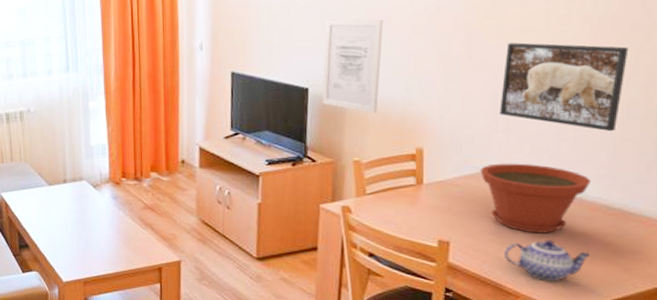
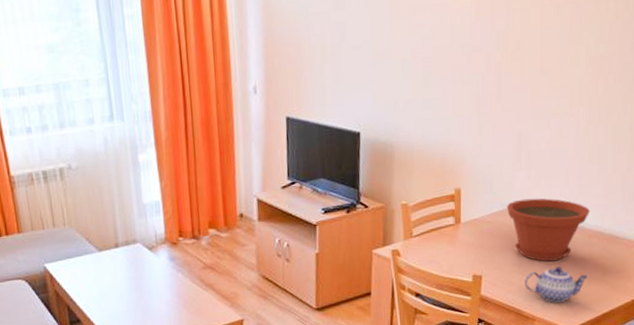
wall art: present [322,19,384,113] -> none [372,59,427,156]
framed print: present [500,42,629,132] -> none [523,83,621,166]

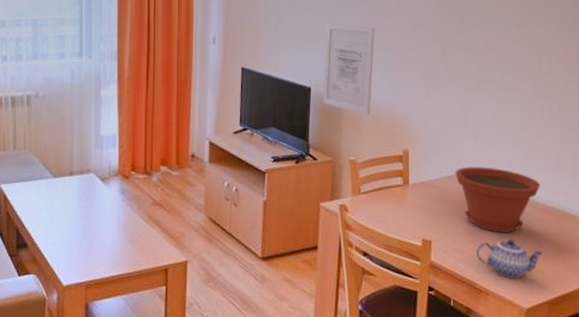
wall art: none [372,59,427,156] -> present [323,23,375,115]

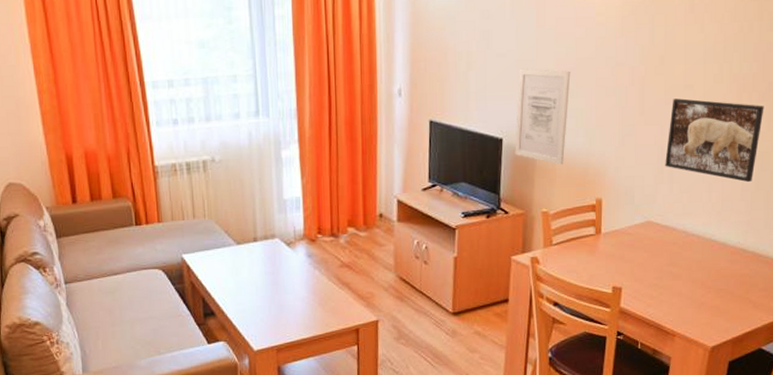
plant pot: present [455,166,541,233] -> none [648,212,733,277]
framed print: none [469,57,564,141] -> present [665,98,764,183]
teapot: present [476,239,544,278] -> none [665,282,731,319]

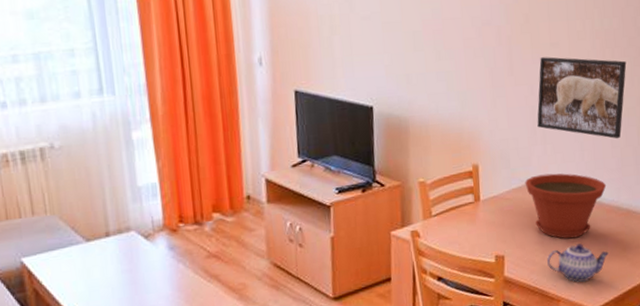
wall art: present [515,68,571,165] -> none [385,31,438,131]
plant pot: none [648,212,733,277] -> present [525,173,607,239]
teapot: none [665,282,731,319] -> present [547,243,610,282]

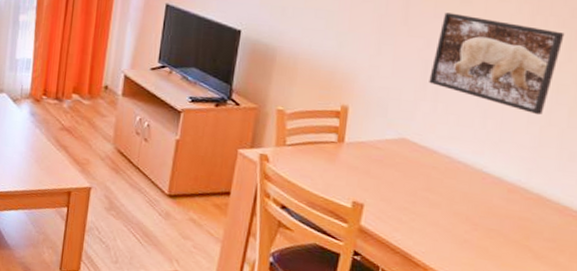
plant pot: present [525,173,607,239] -> none [402,131,513,210]
teapot: present [547,243,610,282] -> none [417,214,505,259]

